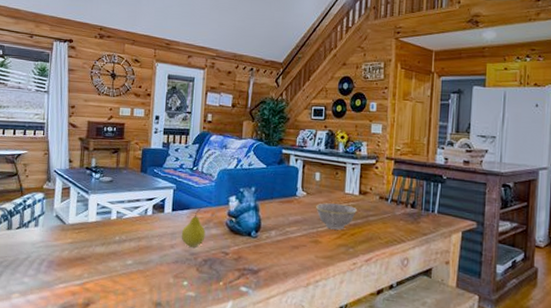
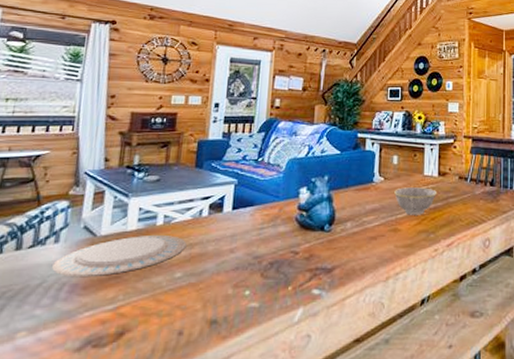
plate: none [34,226,135,257] -> present [52,234,187,278]
fruit: present [181,207,206,248] -> none [243,202,272,249]

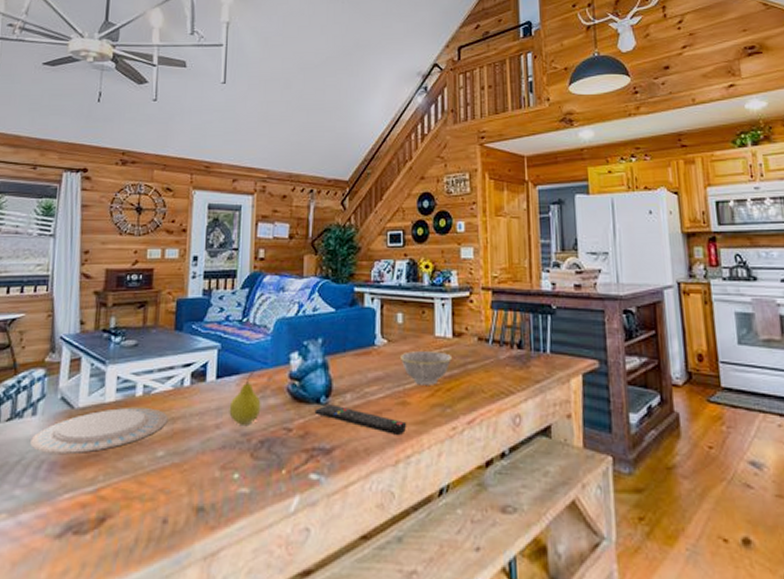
fruit: none [243,202,272,249] -> present [229,370,261,425]
remote control: none [319,231,398,257] -> present [314,404,407,436]

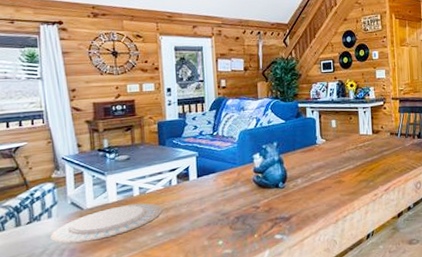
fruit: present [229,370,261,425] -> none [210,169,235,208]
remote control: present [314,404,407,436] -> none [275,187,343,204]
bowl: present [400,351,453,385] -> none [336,144,373,169]

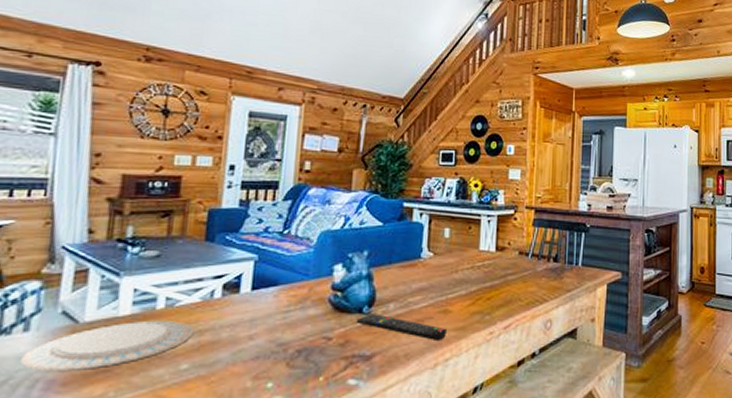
remote control: none [275,187,343,204] -> present [356,314,448,342]

